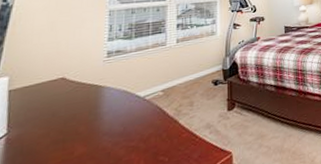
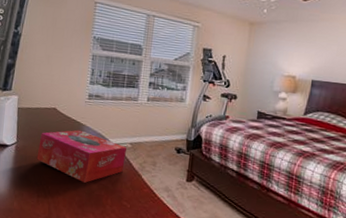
tissue box: none [38,93,159,153] -> present [36,129,128,183]

